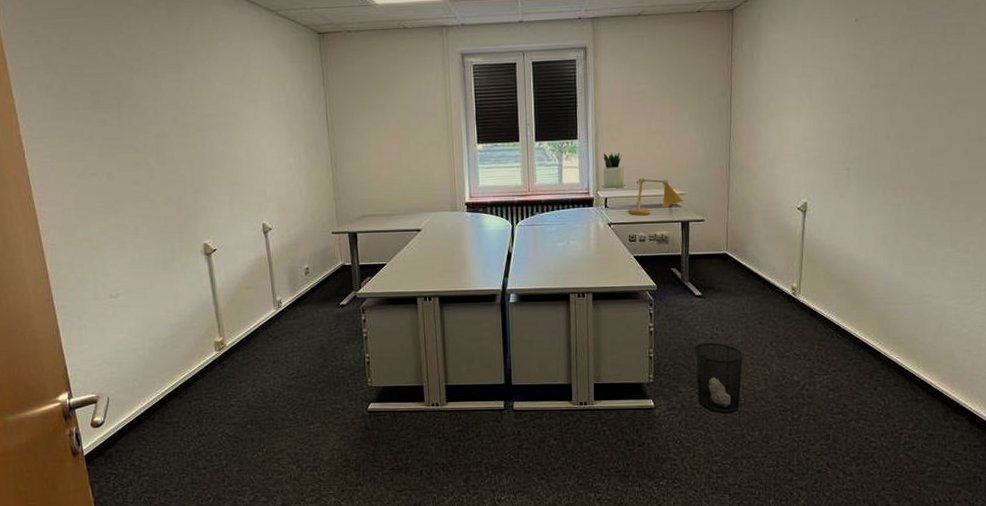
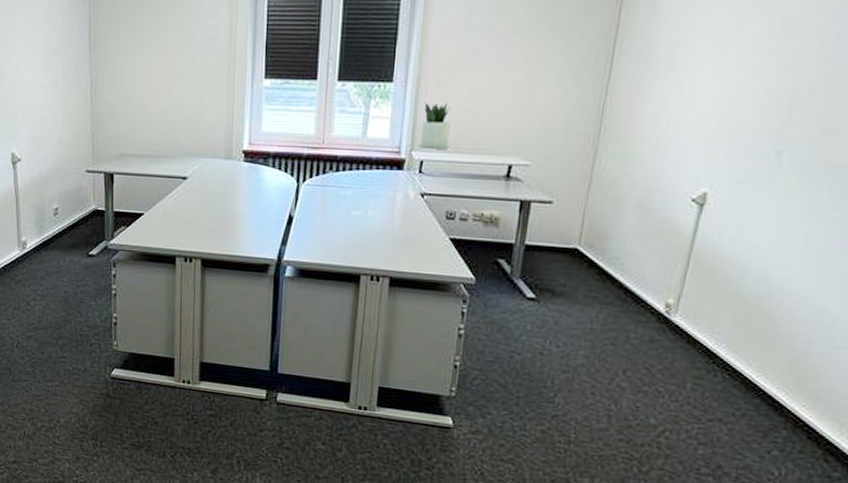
table lamp: present [627,177,683,216] -> none [448,138,527,188]
waste bin: present [694,342,743,414] -> none [511,358,583,451]

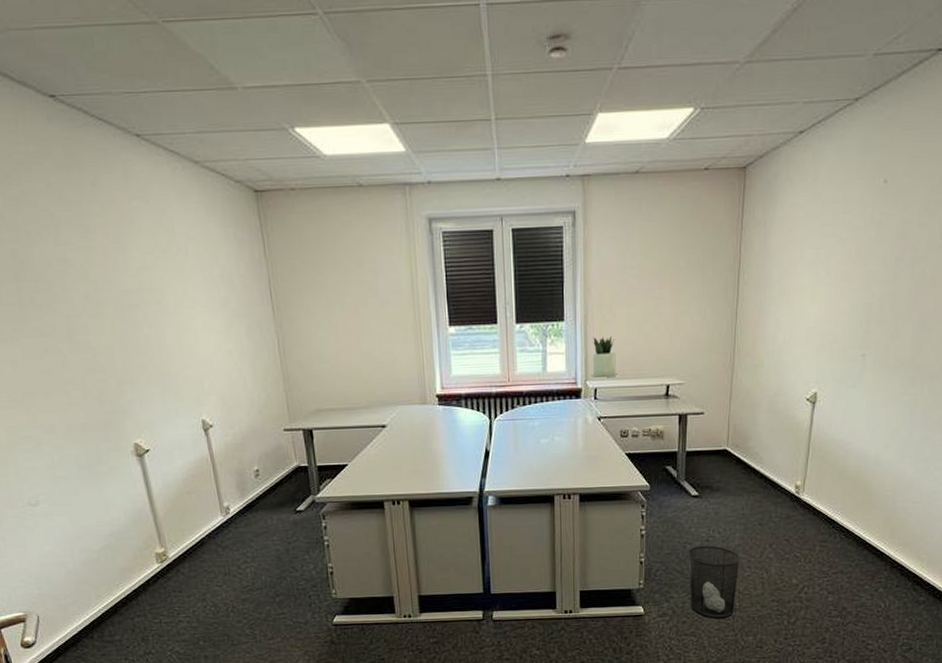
waste bin: none [511,358,583,451] -> present [688,545,740,619]

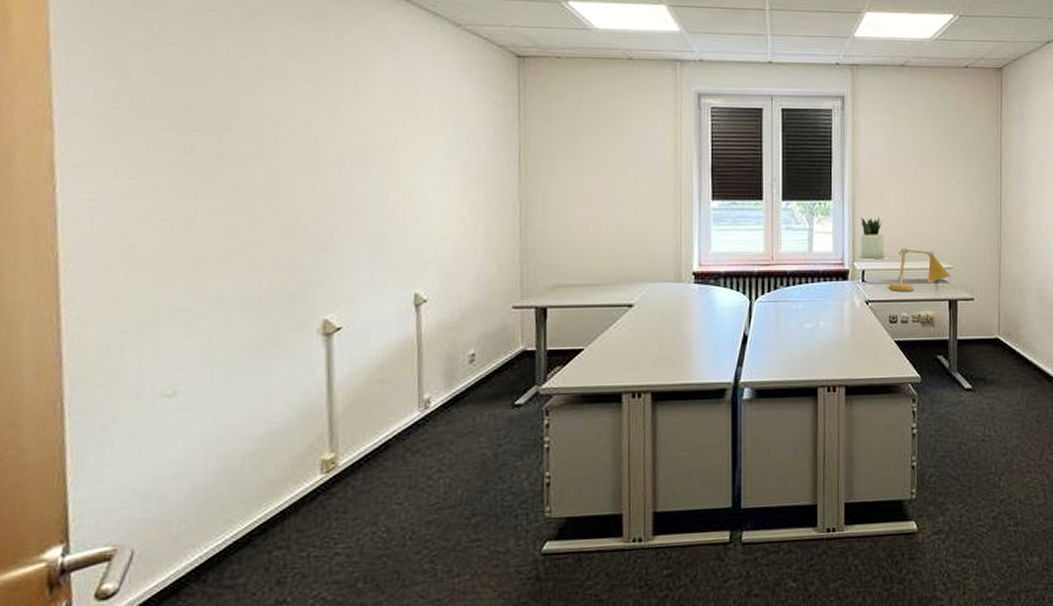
table lamp: none [619,365,682,409] -> present [888,247,951,293]
waste bin: present [688,545,740,619] -> none [963,446,1019,536]

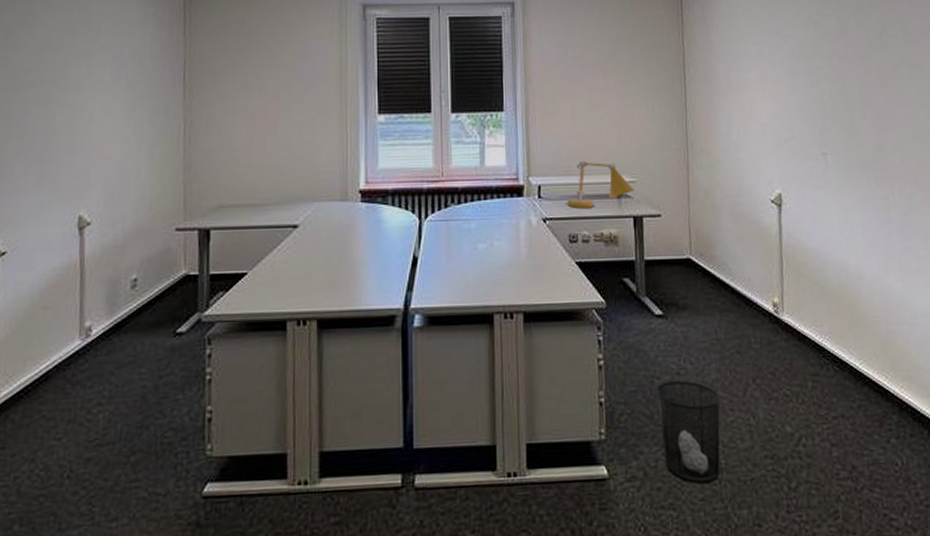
planter: present [859,216,887,260] -> none [534,127,564,174]
waste bin: none [963,446,1019,536] -> present [656,380,721,484]

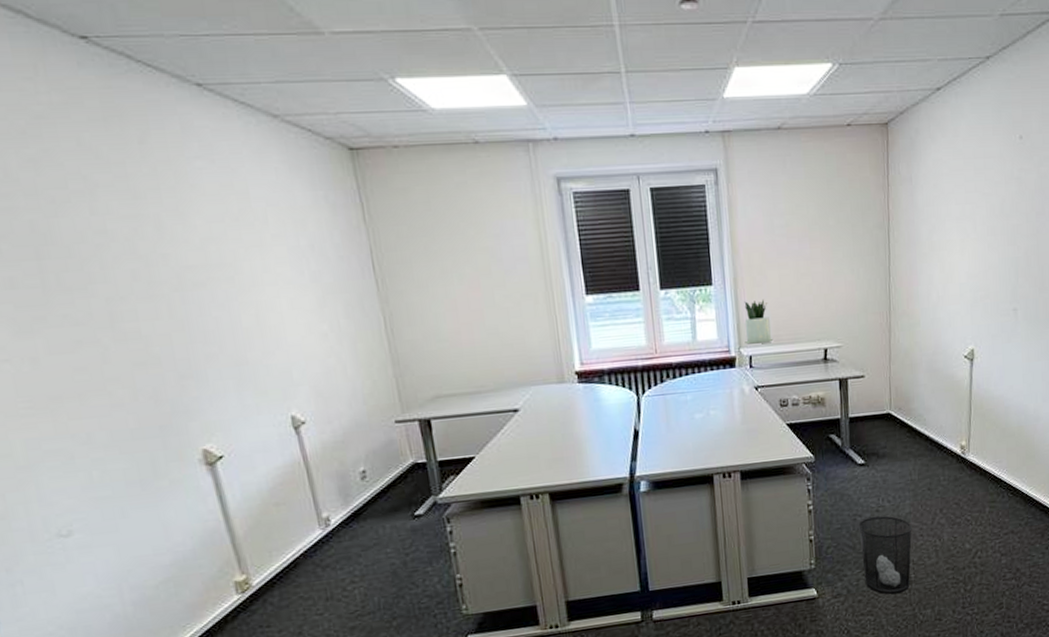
planter: none [534,127,564,174] -> present [744,299,774,345]
table lamp: present [566,160,634,209] -> none [776,329,840,376]

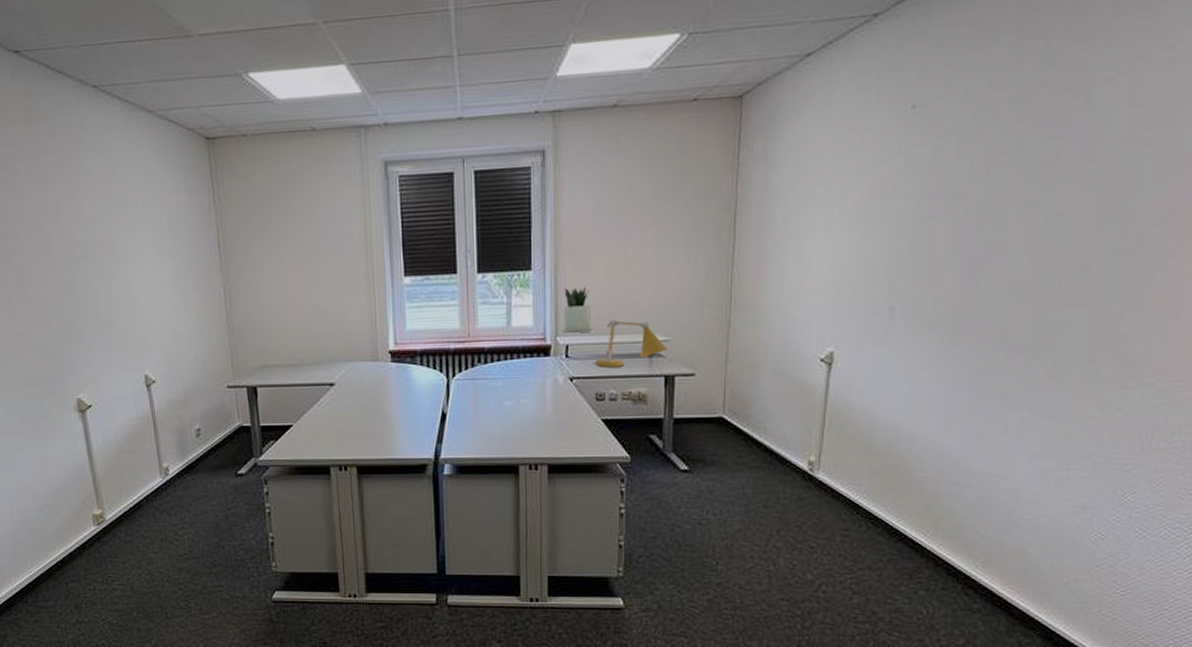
table lamp: none [776,329,840,376] -> present [594,319,668,368]
waste bin: present [858,515,912,595] -> none [676,529,741,618]

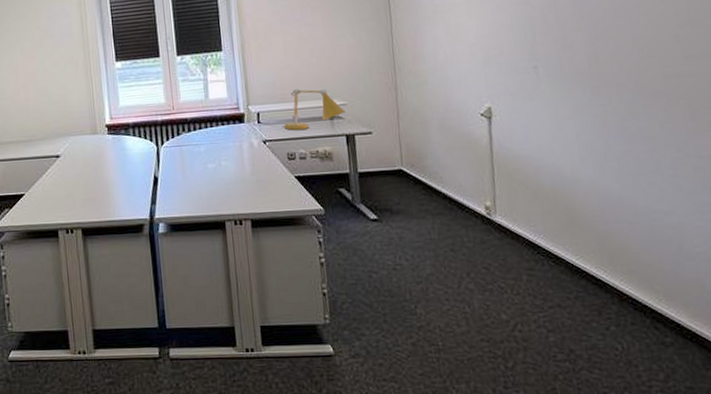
planter: present [562,286,594,334] -> none [251,62,280,103]

